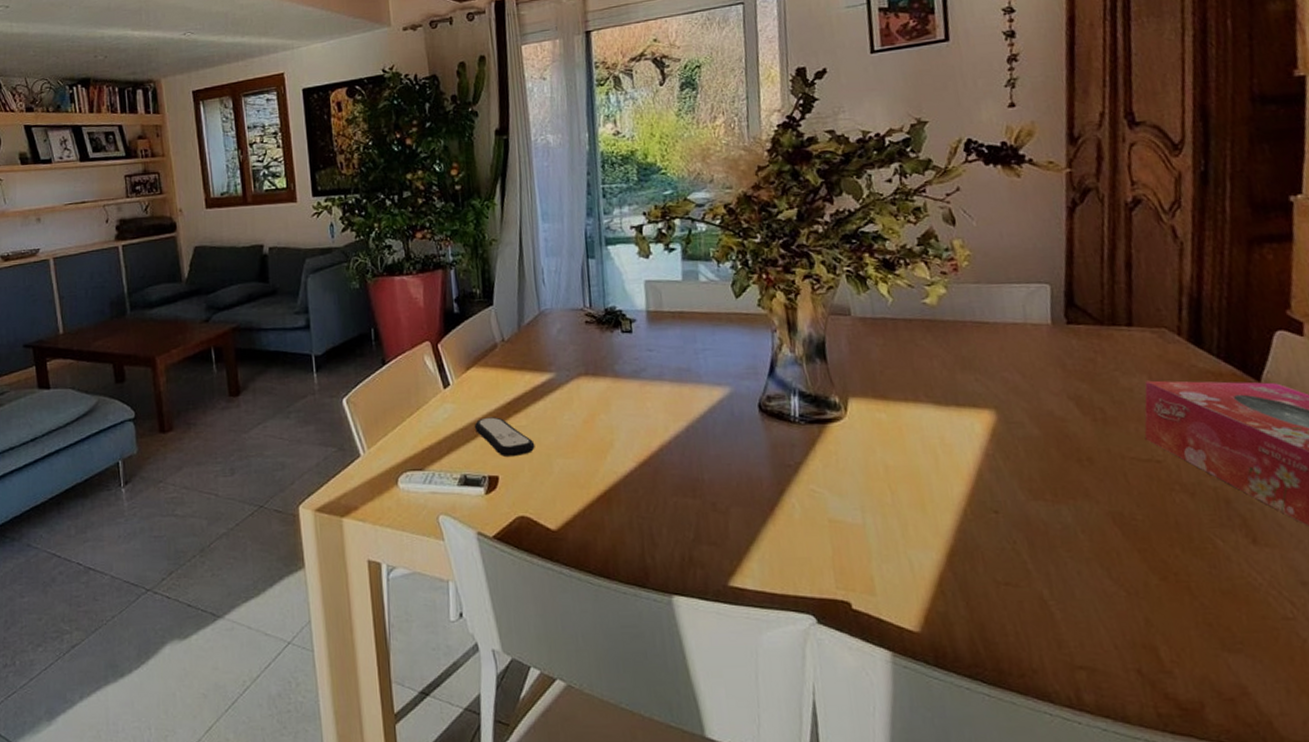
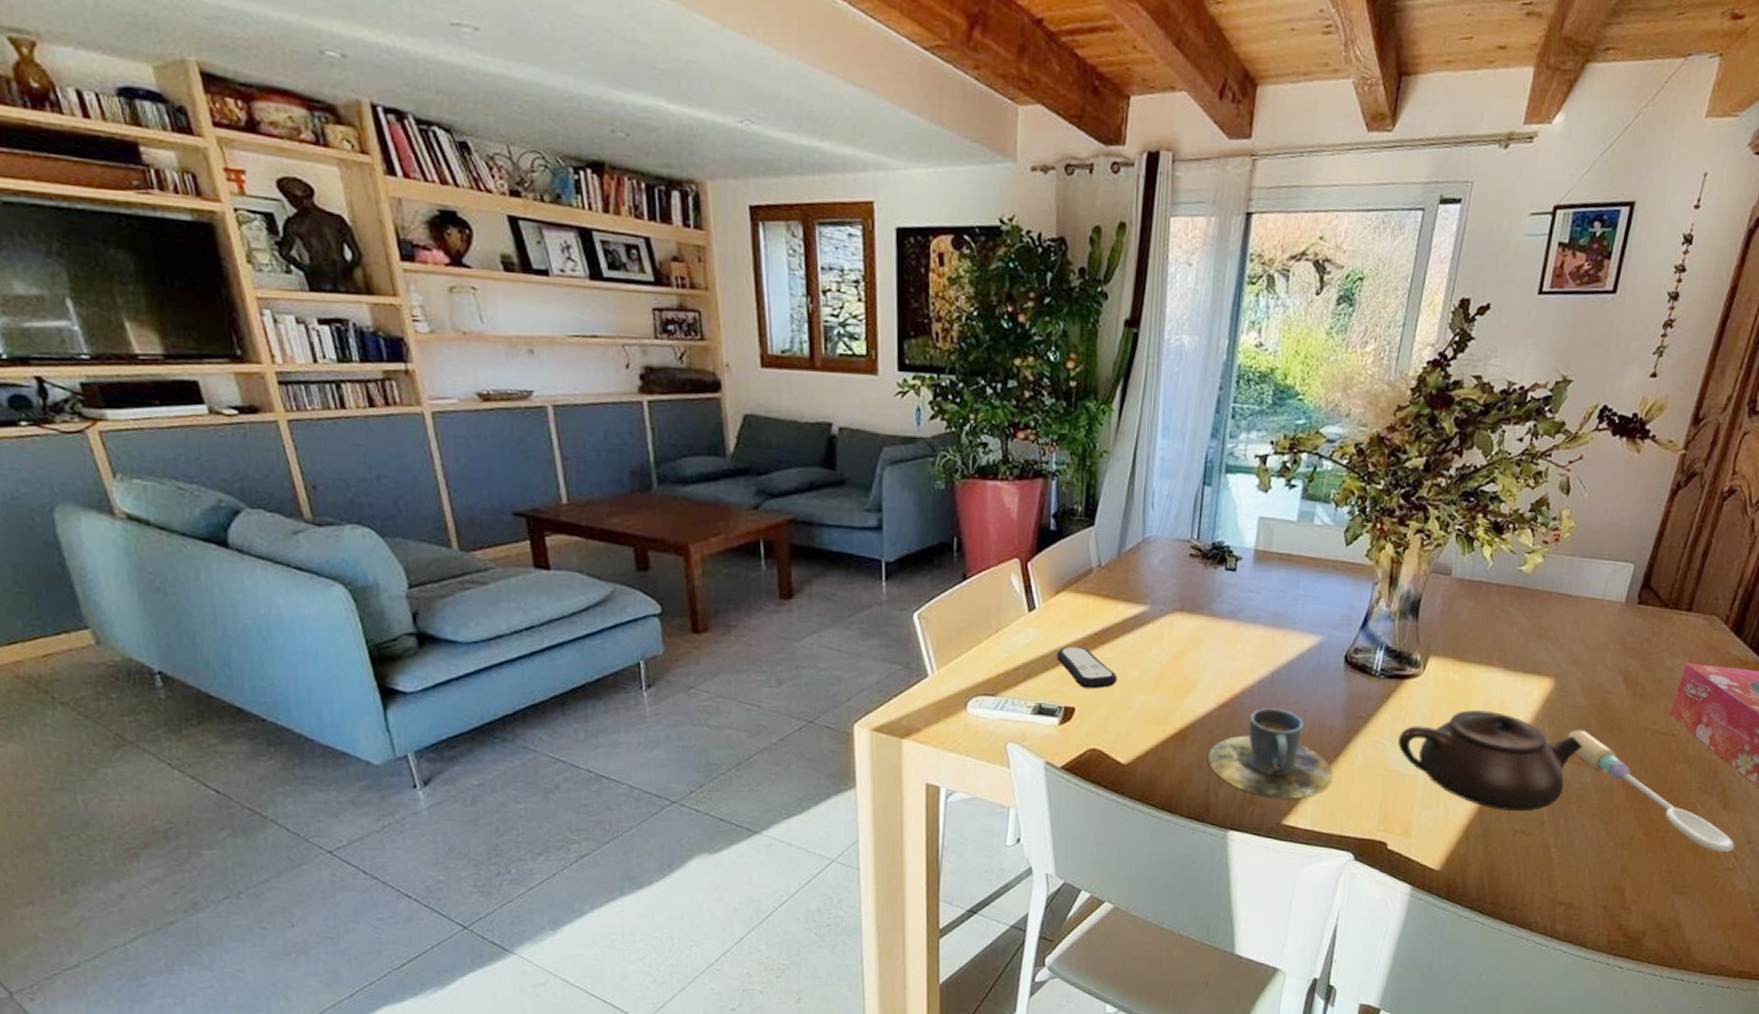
cup: none [637,463,775,559] -> present [1207,708,1334,799]
teapot: none [836,449,1051,560] -> present [1398,710,1583,812]
spoon: none [1027,463,1286,598] -> present [1566,729,1735,853]

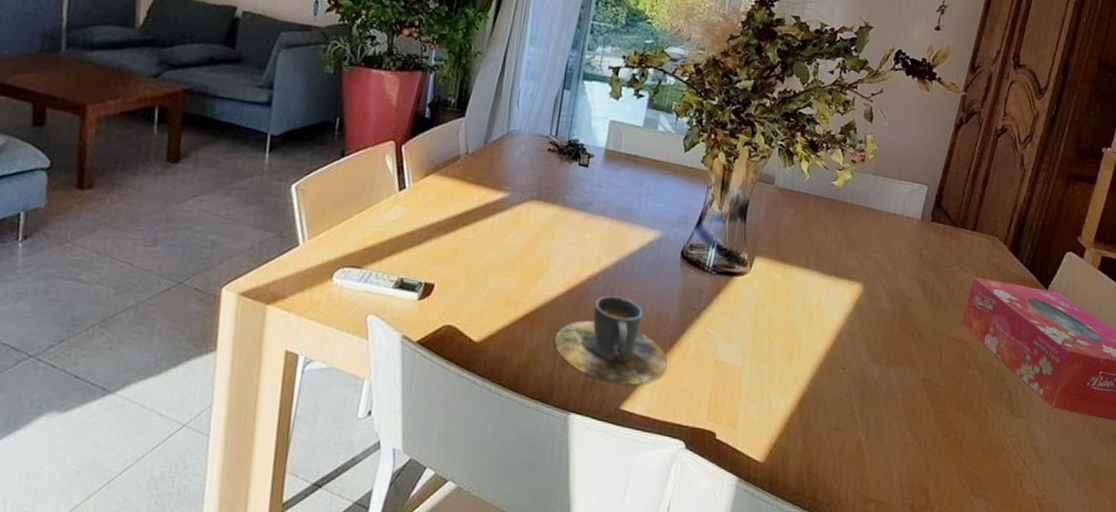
remote control: present [1056,646,1118,689] -> none [421,225,476,268]
teapot: present [1398,710,1583,812] -> none [727,308,888,408]
spoon: present [1566,729,1735,853] -> none [874,332,1023,457]

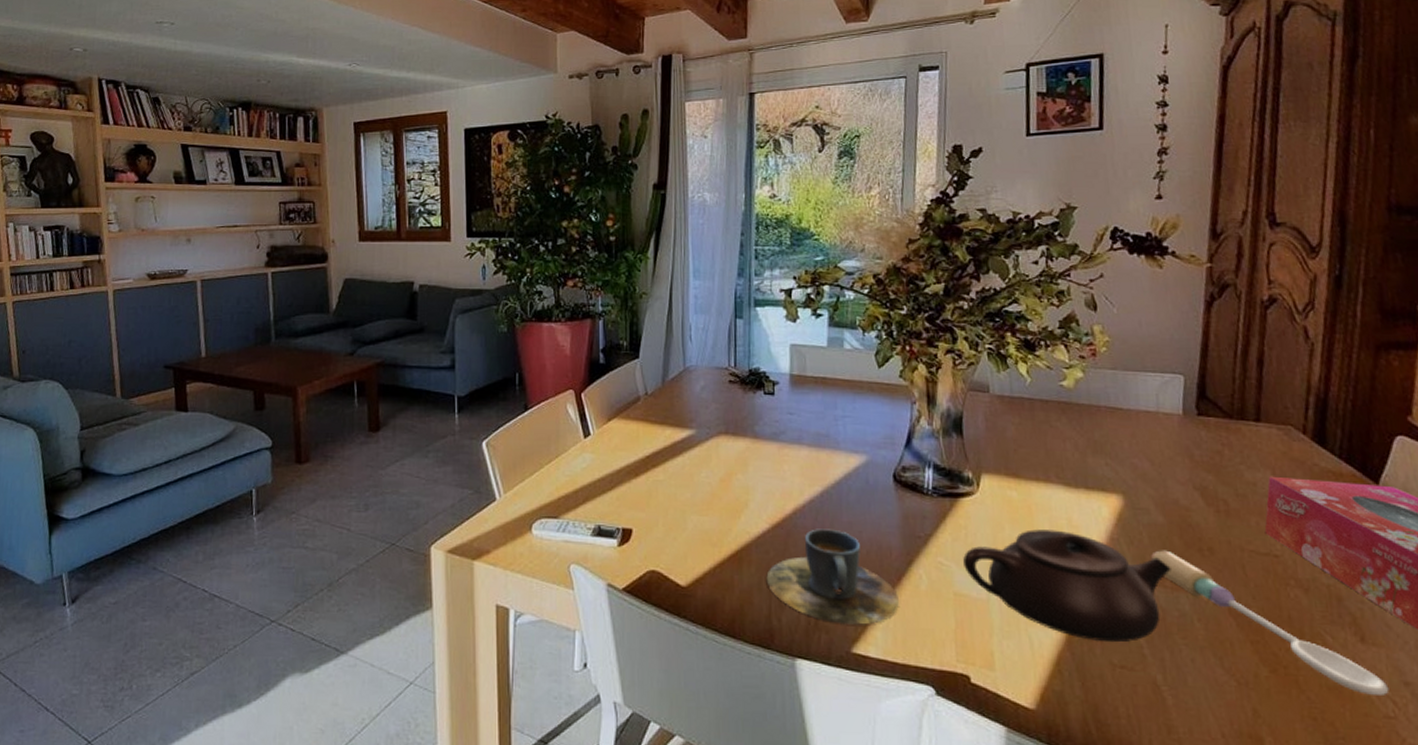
teapot: none [727,308,888,408] -> present [963,529,1171,643]
spoon: none [874,332,1023,457] -> present [1150,550,1390,697]

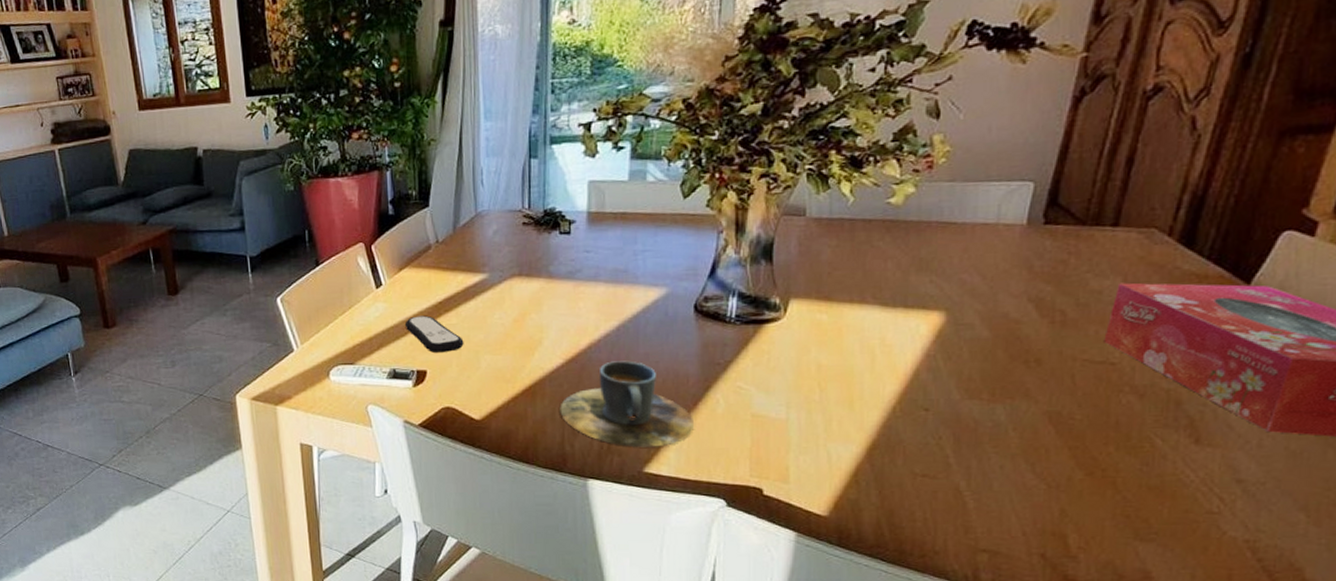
remote control: none [611,469,671,511] -> present [404,315,464,354]
teapot: present [963,529,1171,643] -> none [764,350,990,454]
spoon: present [1150,550,1390,697] -> none [968,364,1218,494]

